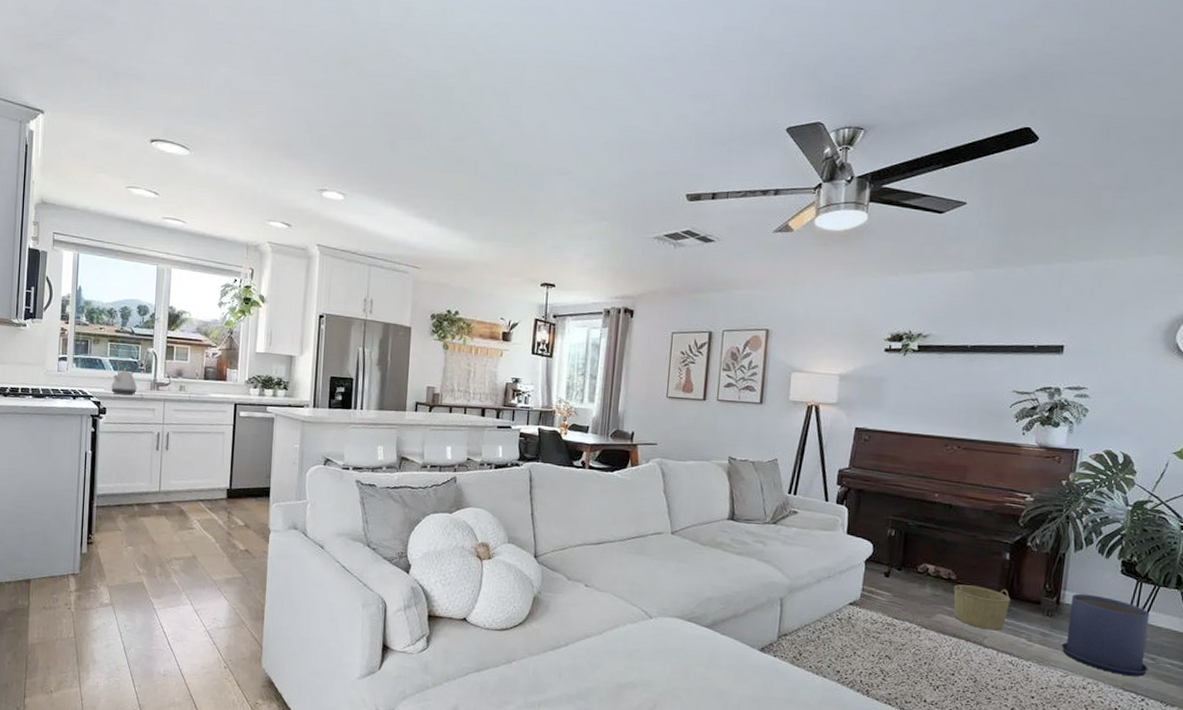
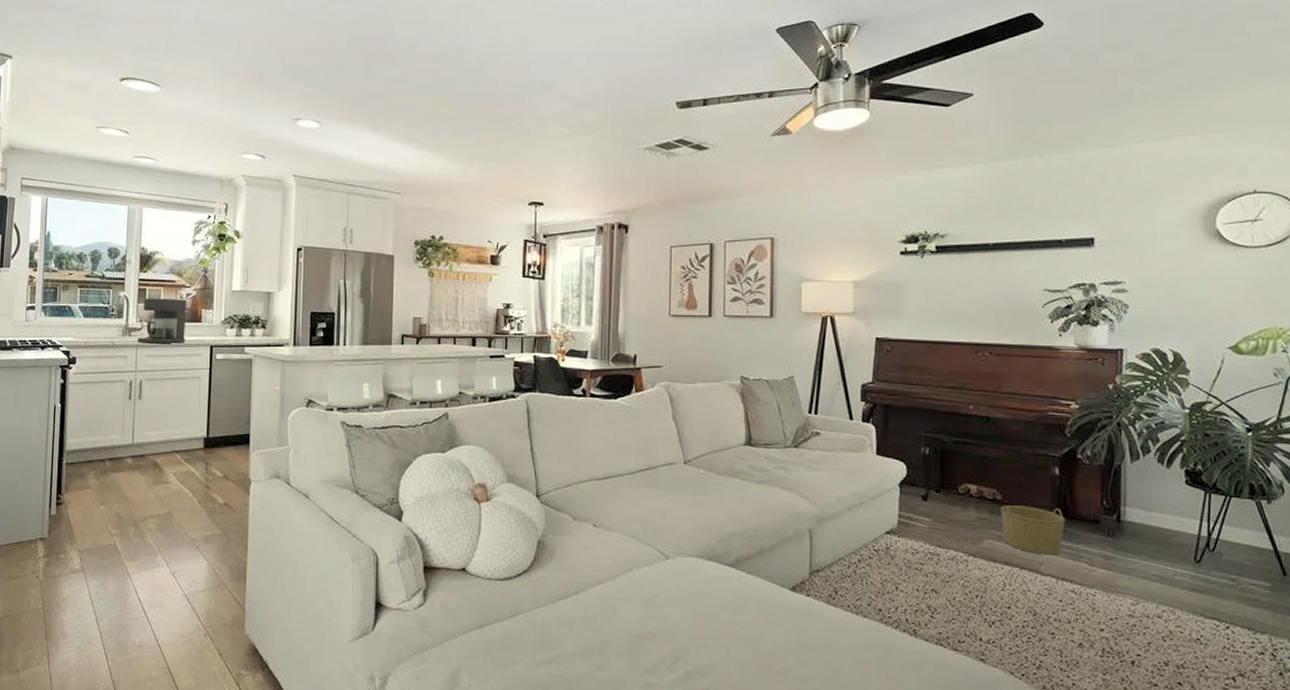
kettle: present [110,359,138,395] -> none [80,305,109,343]
coffee maker: none [165,355,212,400] -> present [137,298,186,344]
planter: present [1061,593,1150,677] -> none [1128,509,1230,601]

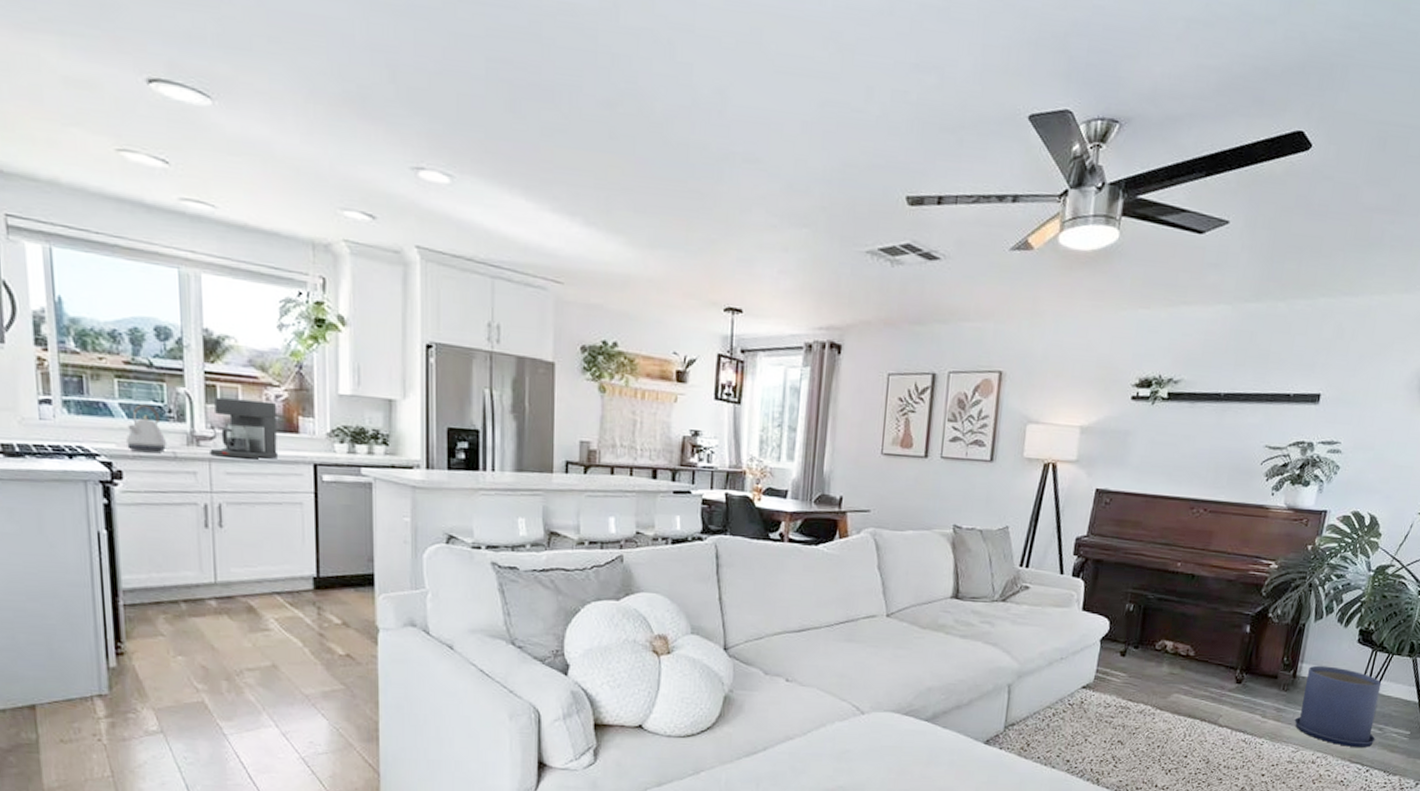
kettle: none [80,305,109,343] -> present [125,403,168,453]
basket: present [1000,505,1065,556] -> none [1190,661,1248,708]
planter: none [1128,509,1230,601] -> present [1294,665,1382,748]

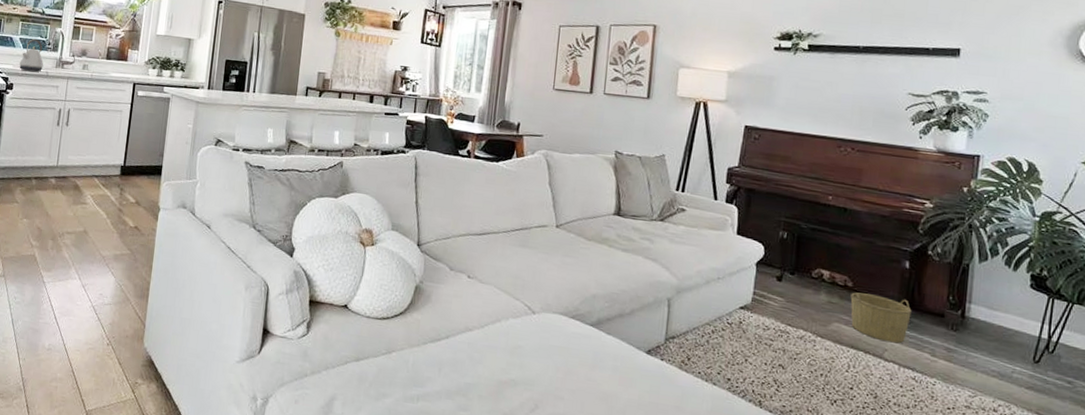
coffee maker: present [210,397,279,459] -> none [69,35,115,79]
basket: none [1190,661,1248,708] -> present [850,292,912,344]
planter: present [1294,665,1382,748] -> none [968,307,1065,401]

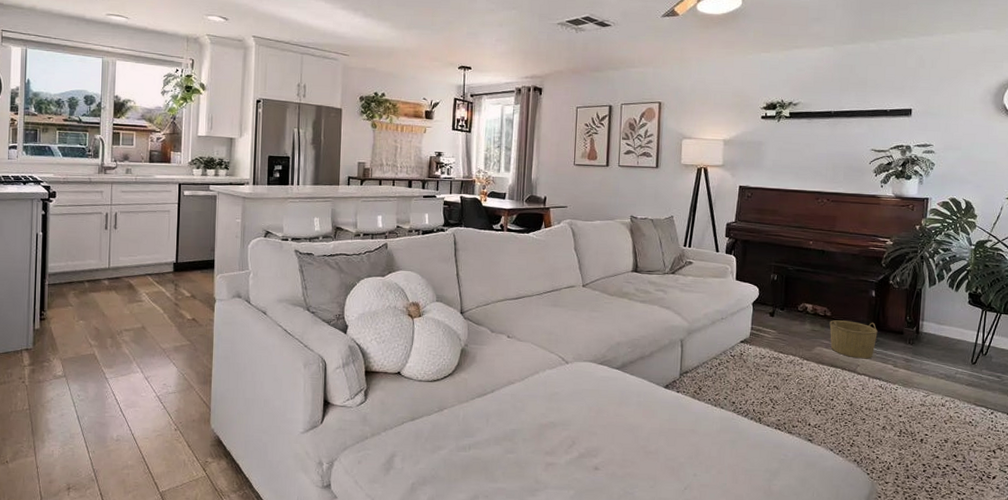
kettle: present [19,38,44,72] -> none [59,146,86,179]

